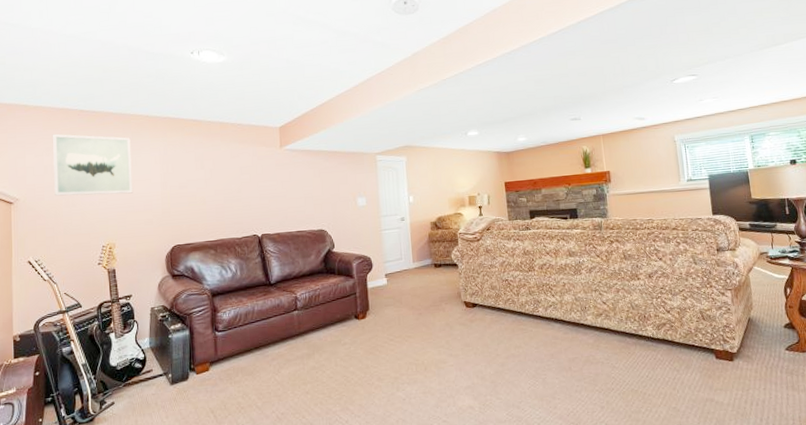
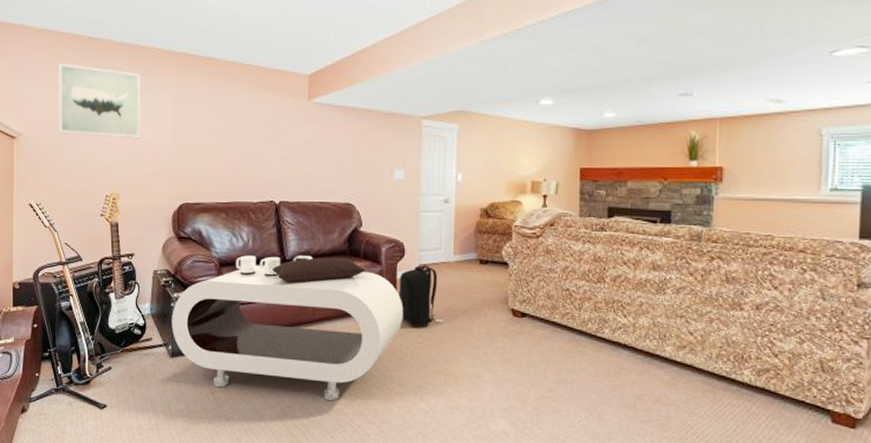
coffee table: none [170,275,377,406] -> present [172,255,404,400]
backpack: none [370,274,404,328] -> present [398,265,438,328]

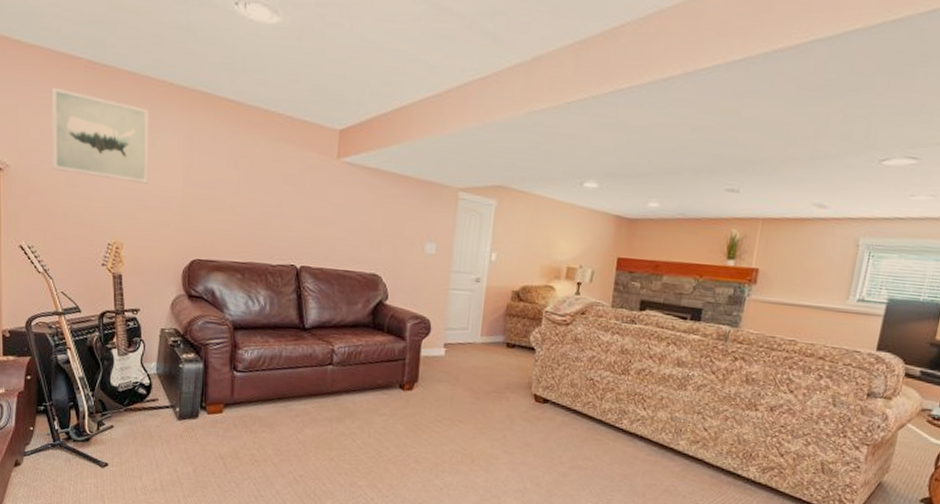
coffee table: present [172,255,404,400] -> none [180,320,425,473]
backpack: present [398,265,438,328] -> none [421,344,463,407]

